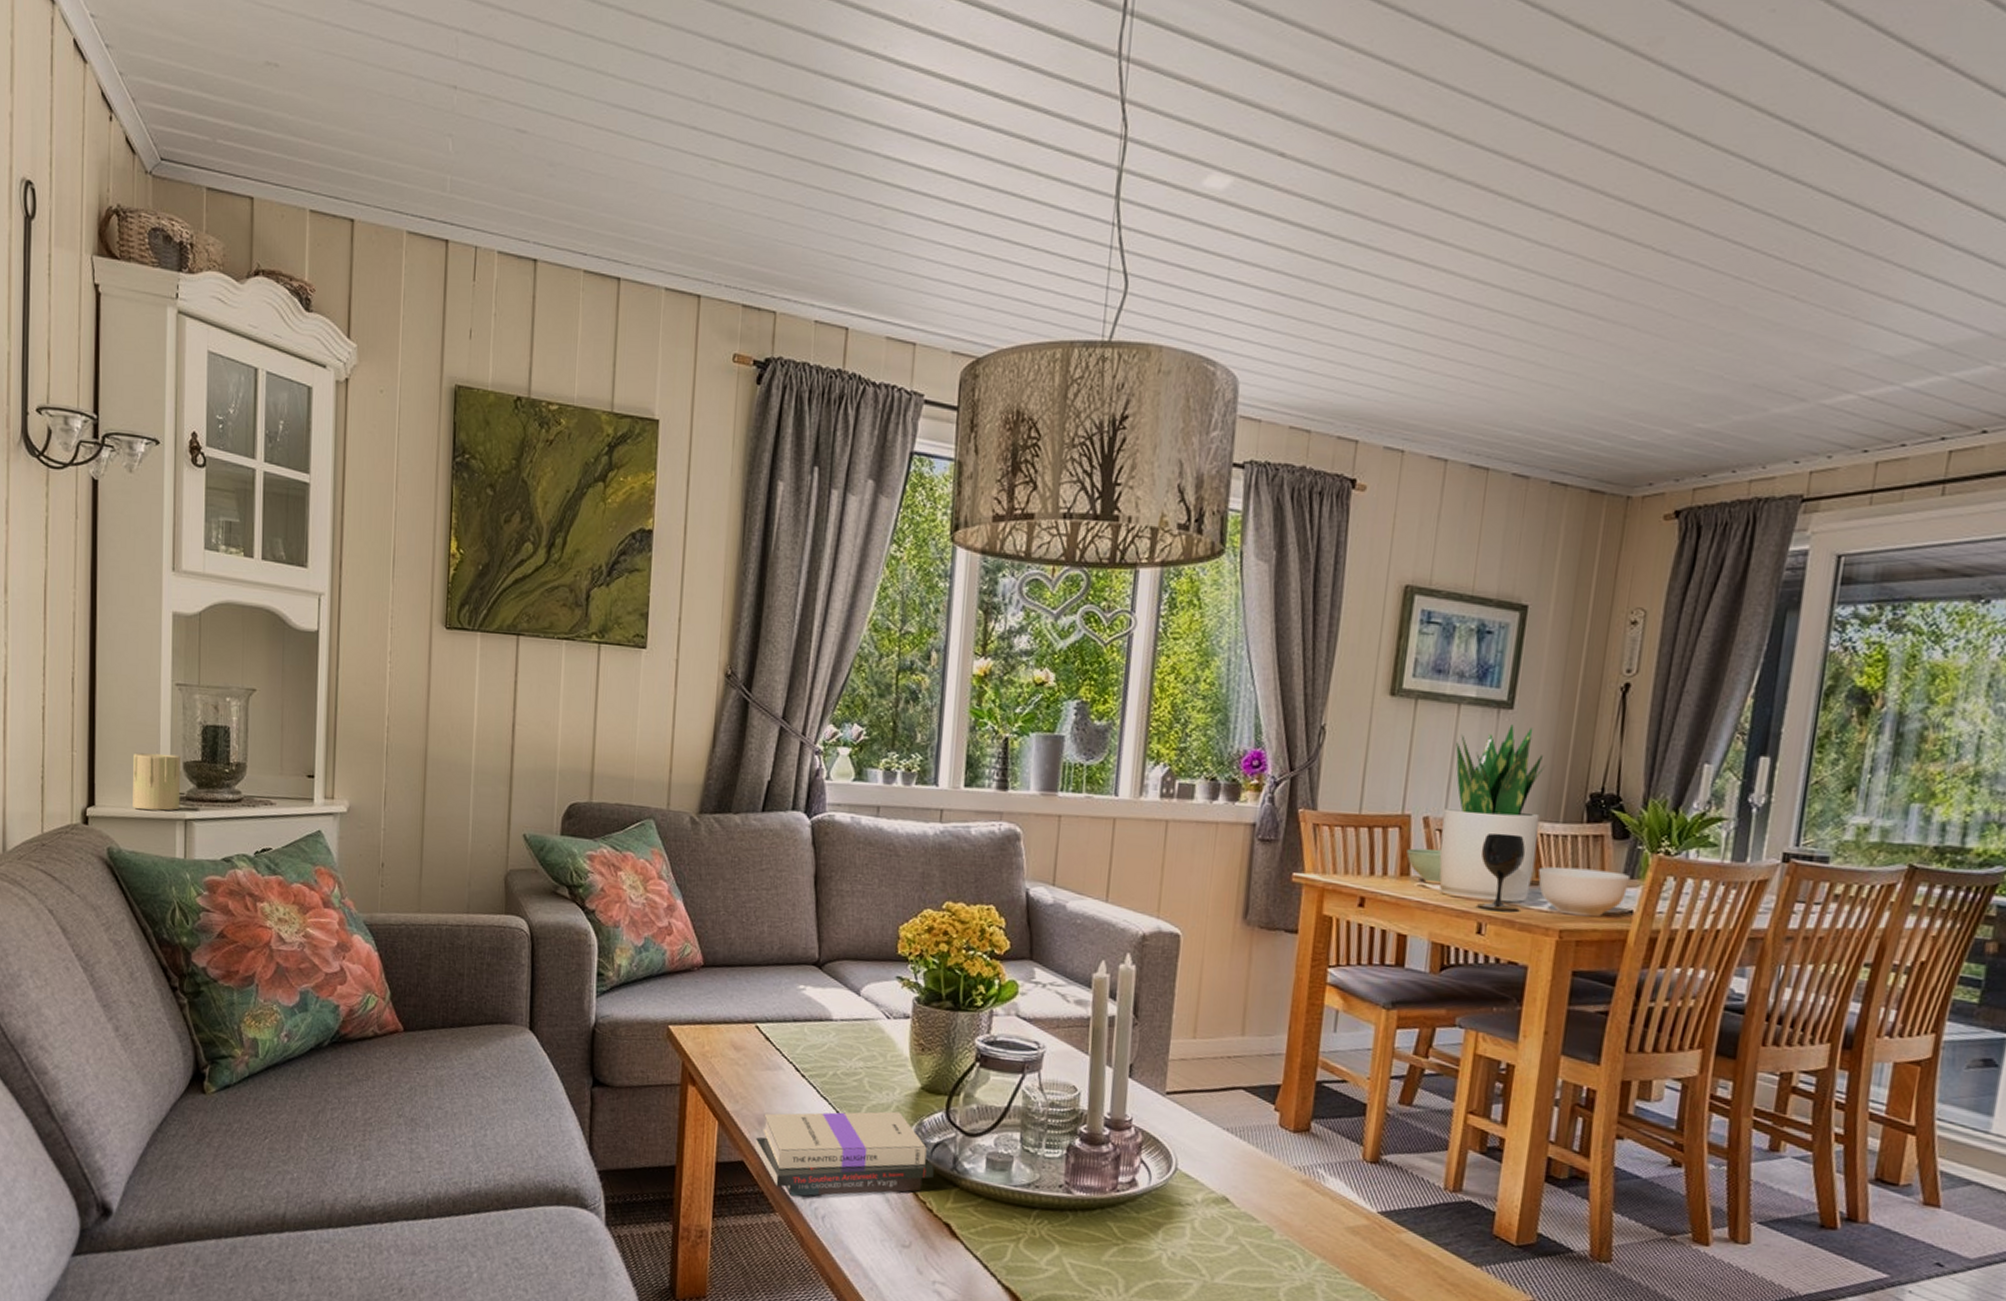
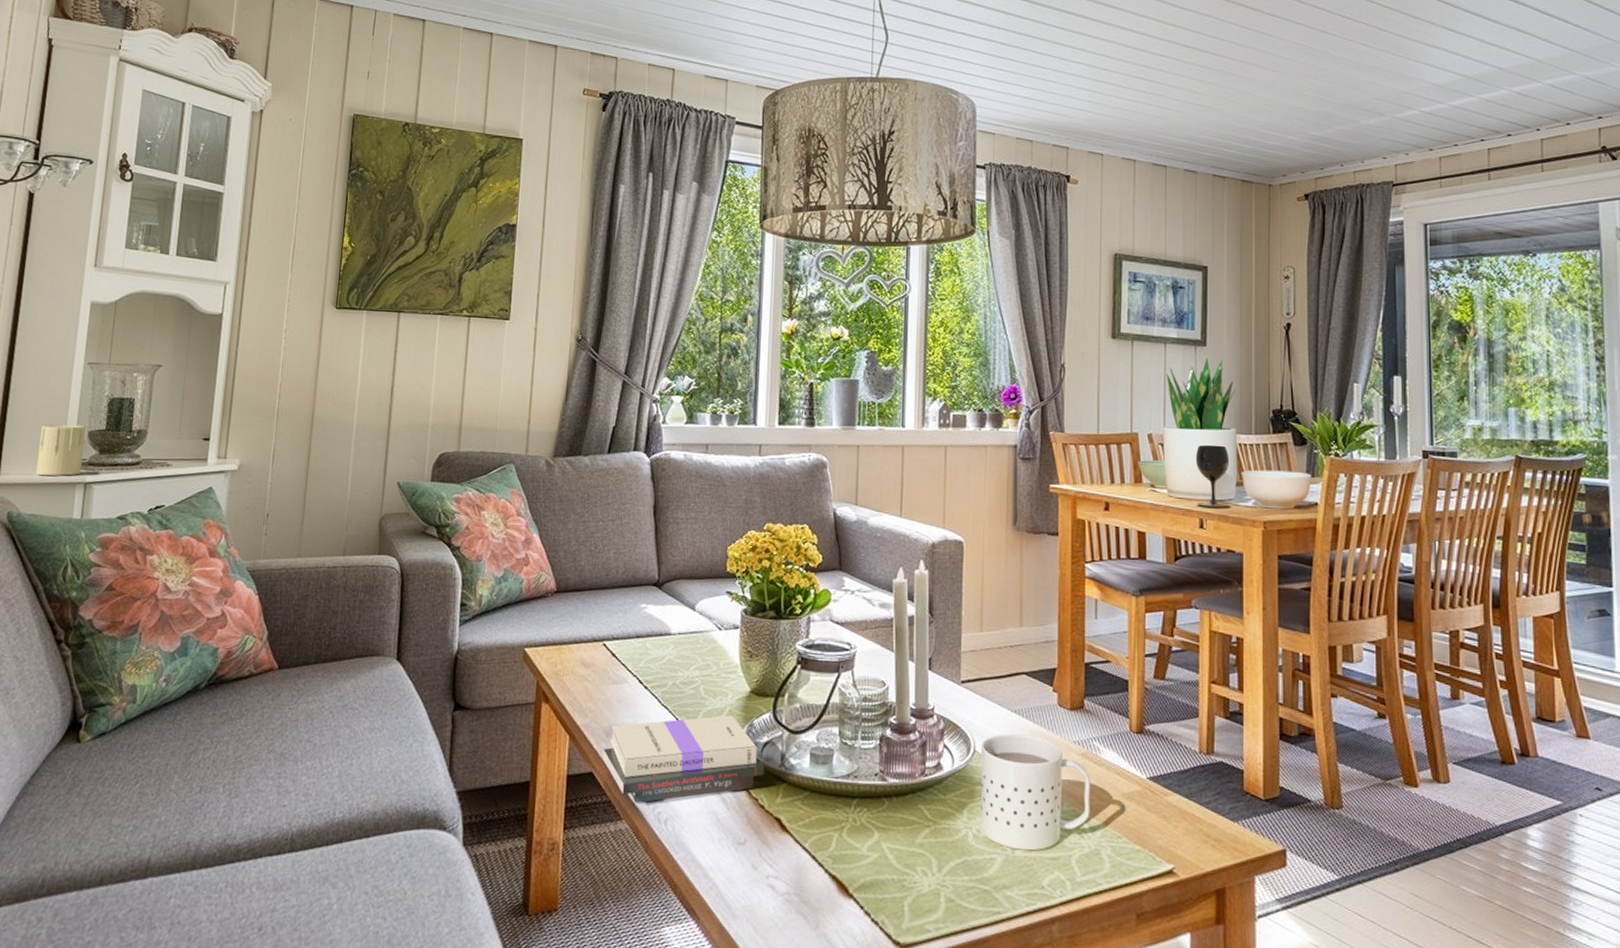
mug: none [1175,1152,1310,1279] -> present [979,733,1091,851]

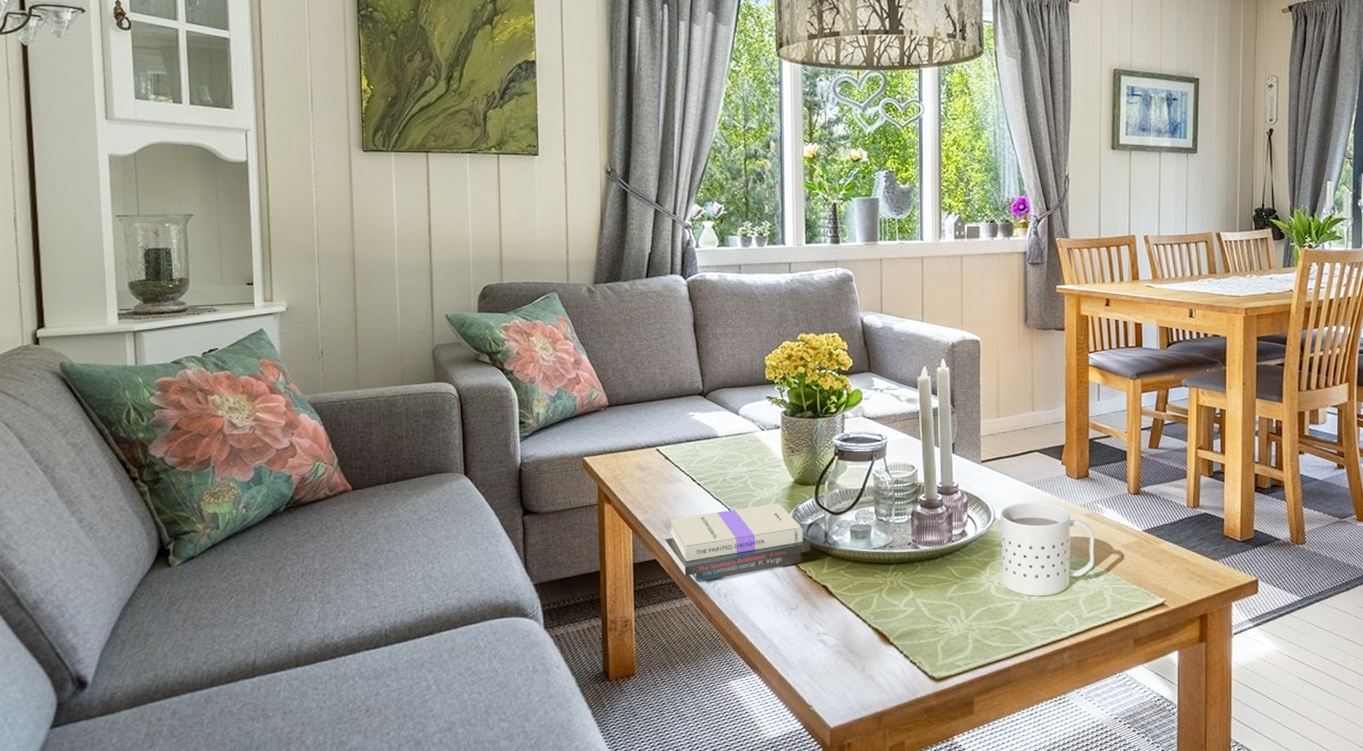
candle: present [36,423,87,476] -> none [79,275,128,327]
bowl: present [1138,459,1168,489] -> none [1135,258,1162,284]
planter: present [1163,358,1238,501] -> none [1158,164,1224,292]
wine glass: present [1195,444,1230,509] -> none [1186,243,1217,299]
bowl: present [1241,469,1312,510] -> none [1226,263,1288,297]

